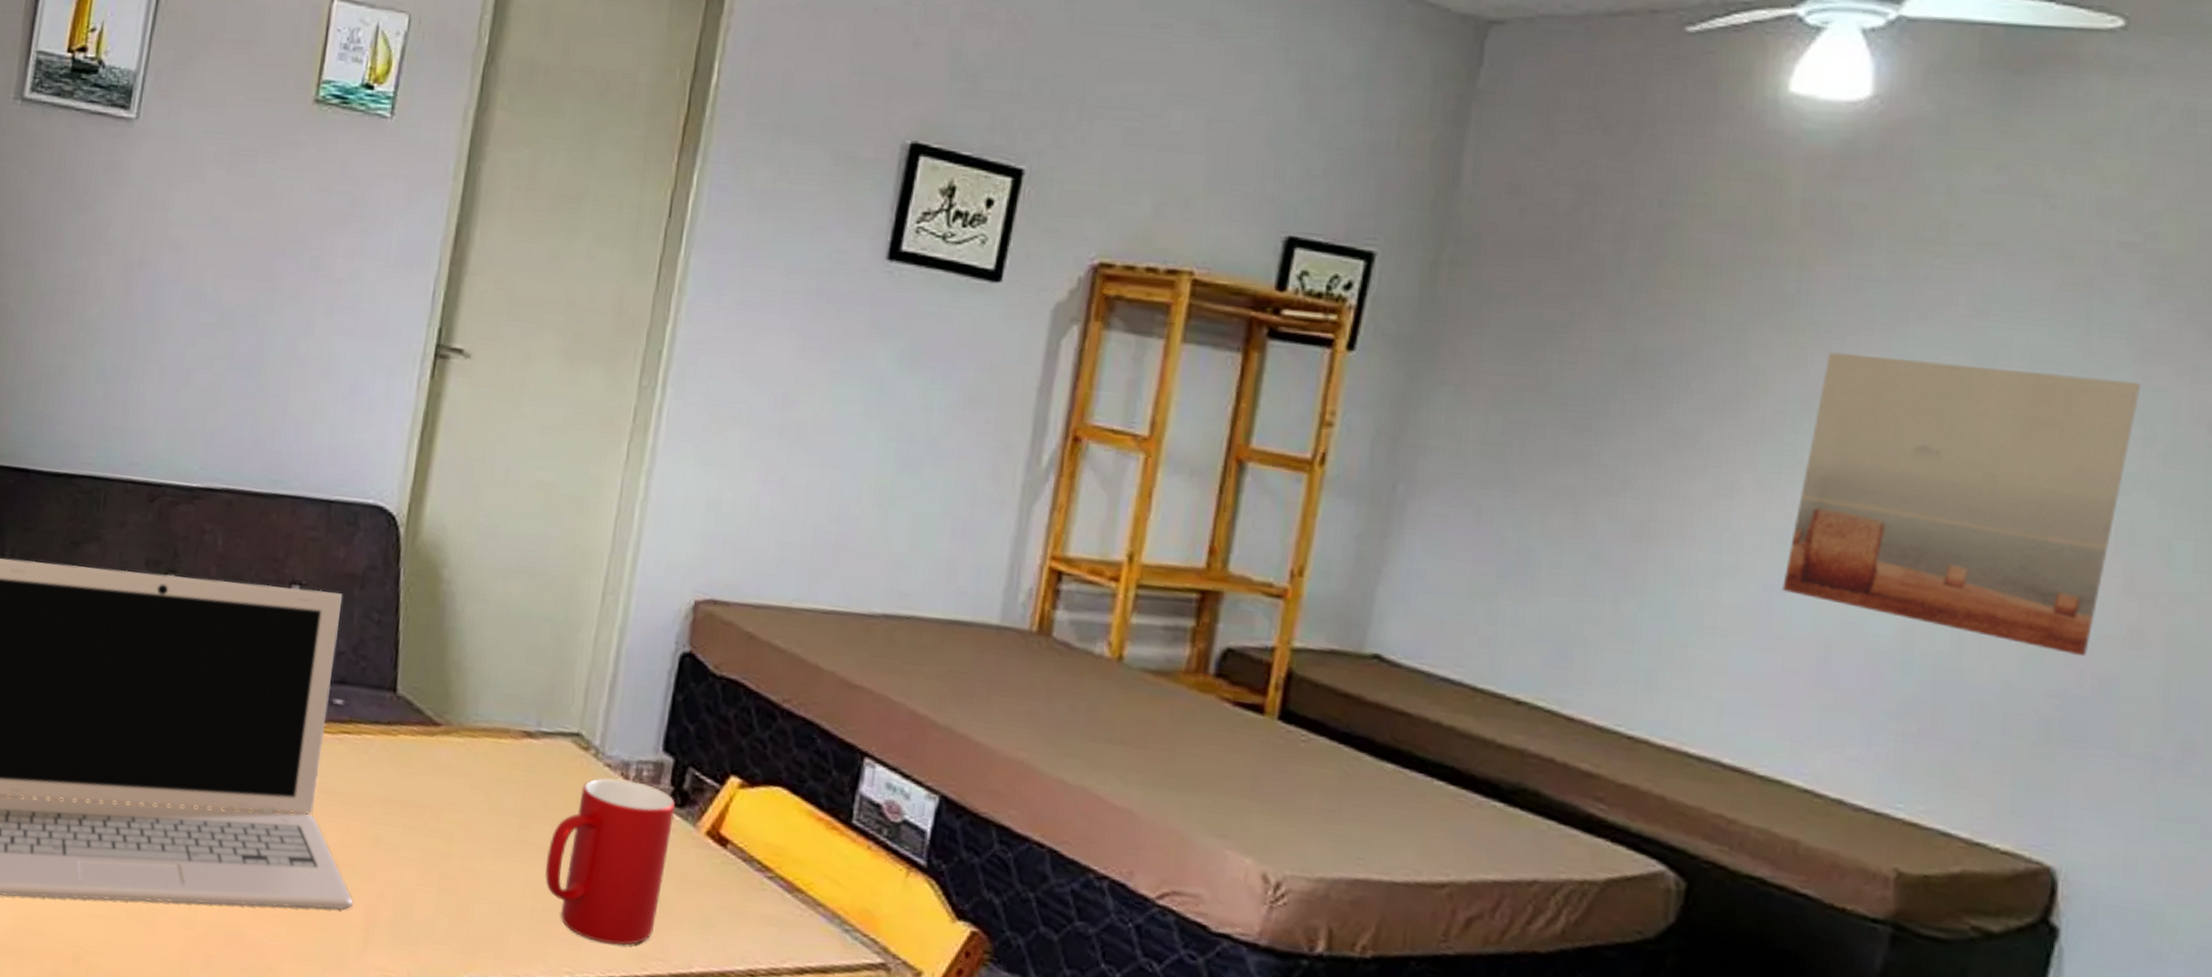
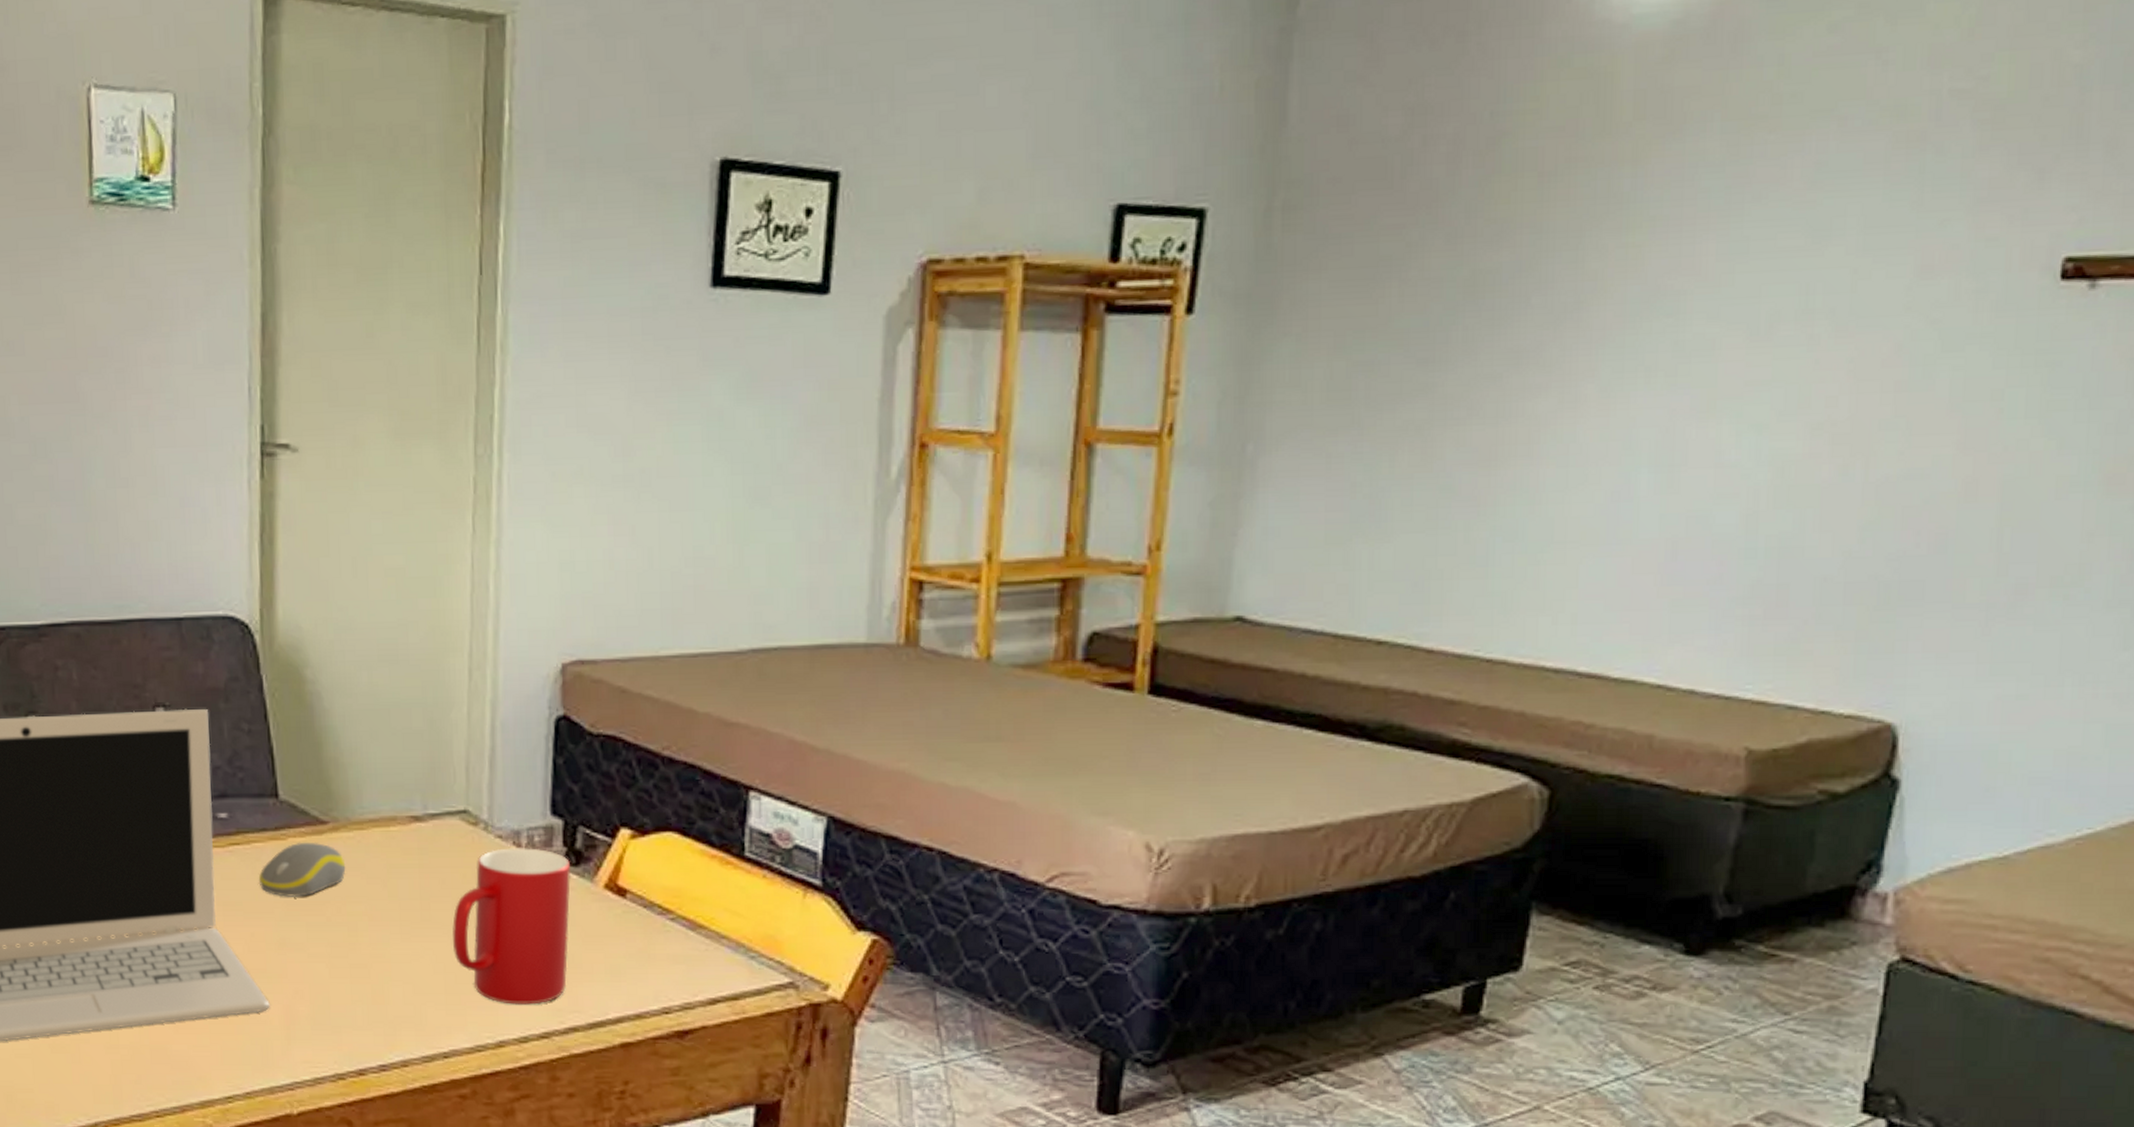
computer mouse: none [362,740,452,797] -> present [258,842,346,897]
wall art: present [1782,351,2142,656] -> none [1629,234,1975,518]

